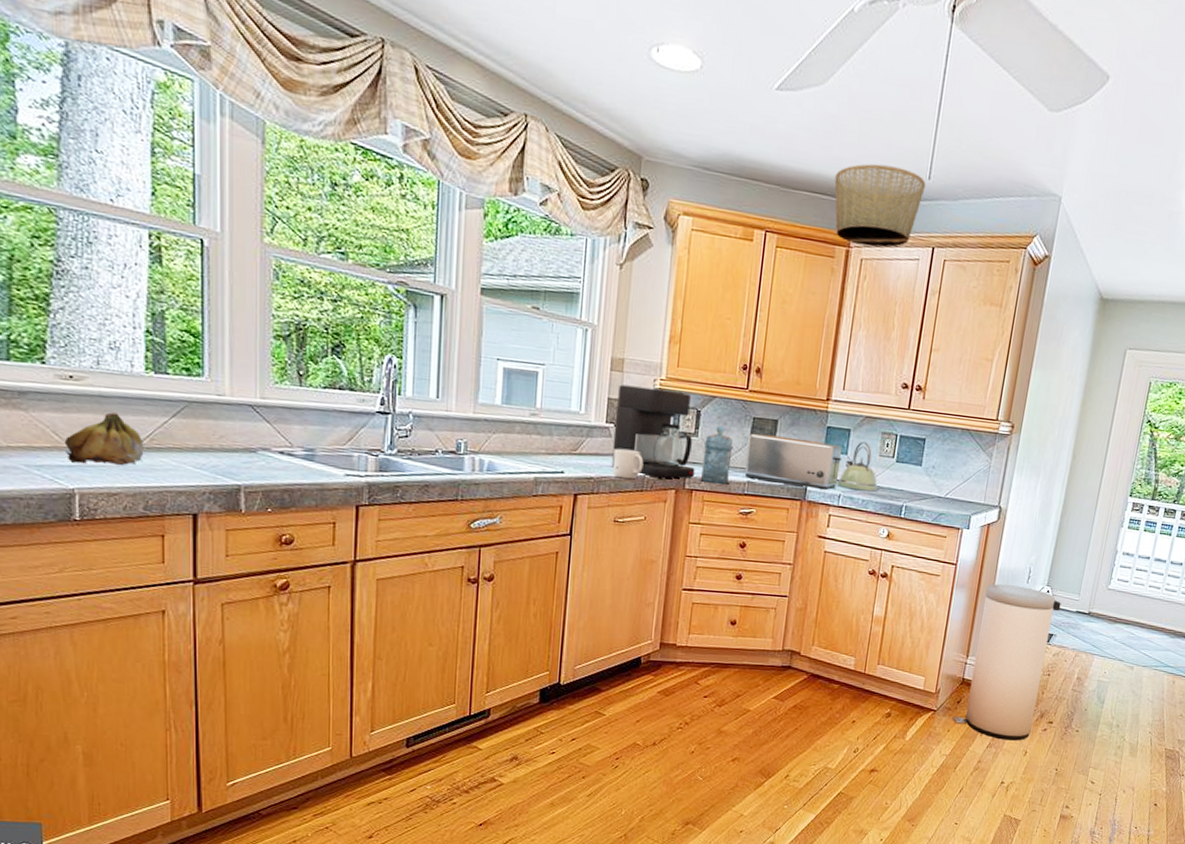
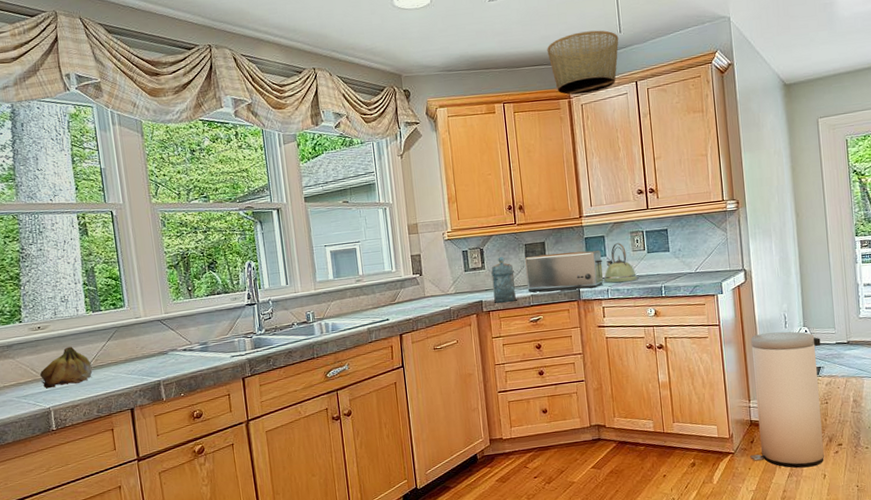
coffee maker: present [611,384,695,479] -> none [417,238,489,309]
mug: present [612,448,644,479] -> none [423,290,448,315]

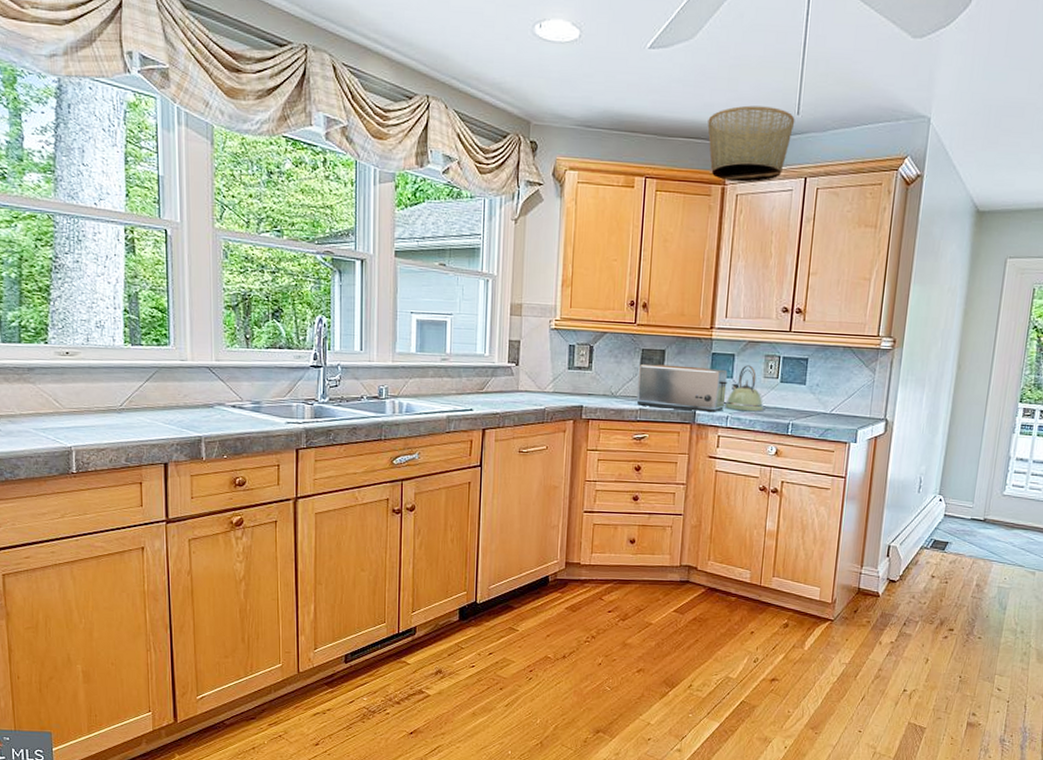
fruit: present [39,346,93,389] -> none [63,380,125,426]
canister: present [490,256,516,304] -> none [596,358,625,414]
pedal bin: present [750,331,825,468] -> none [850,495,955,649]

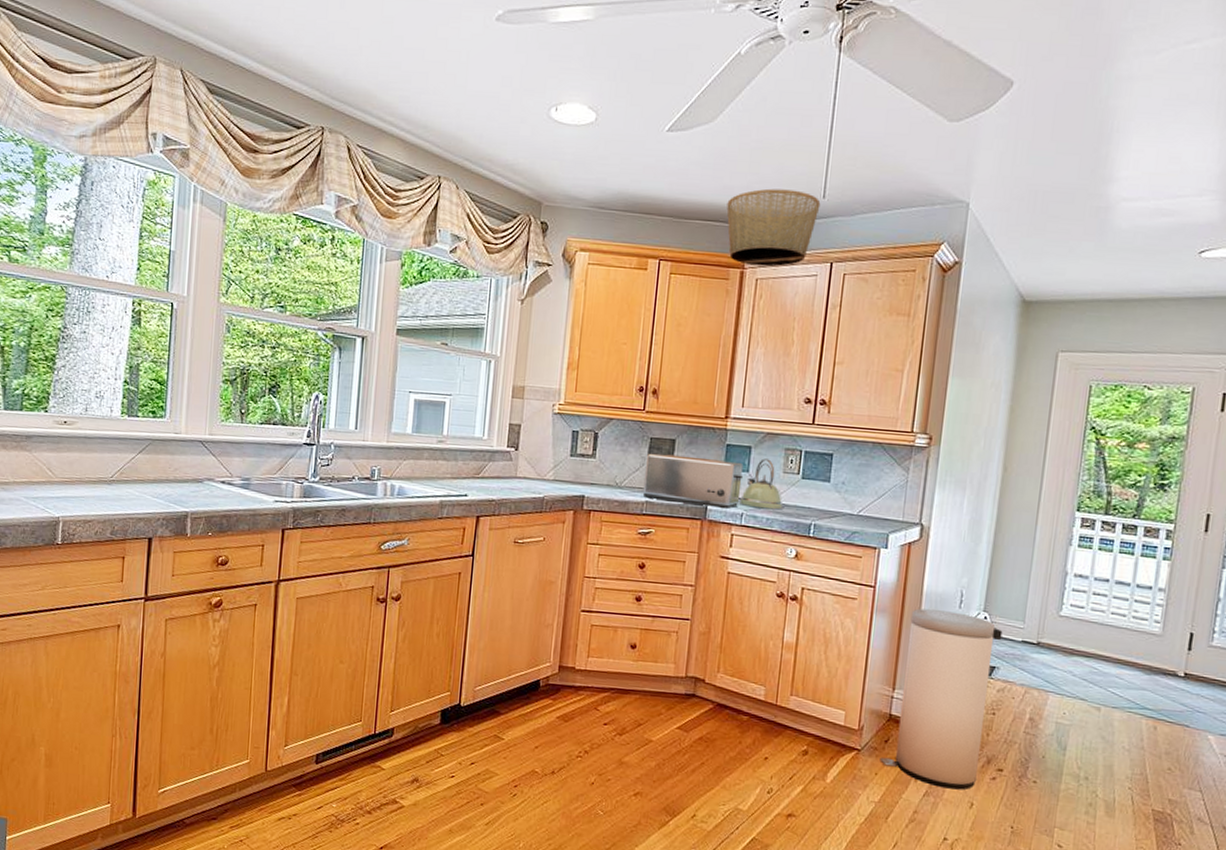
pedal bin: none [850,495,955,649] -> present [879,608,1003,790]

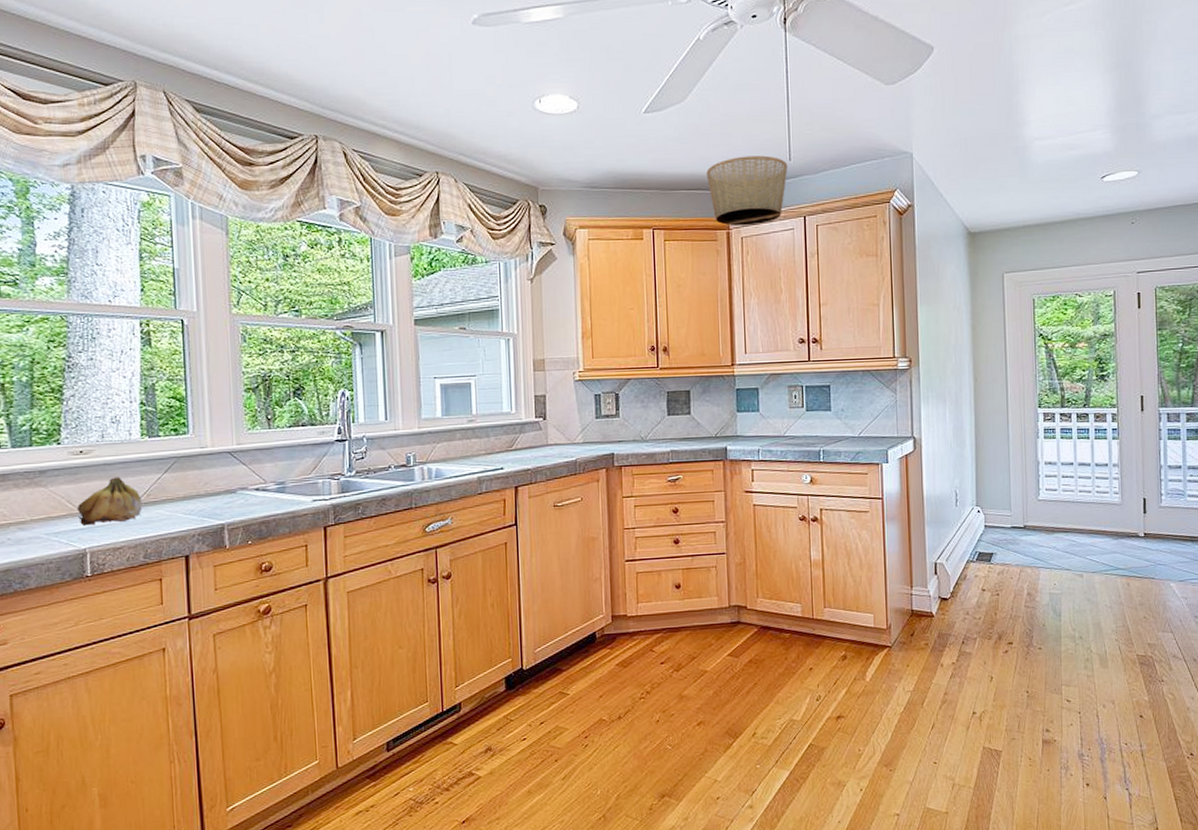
fruit: none [55,451,115,497] -> present [76,477,143,526]
toaster: present [642,453,744,510] -> none [665,403,755,448]
kettle: present [738,458,784,510] -> none [754,397,794,443]
pedal bin: present [879,608,1003,790] -> none [909,510,995,668]

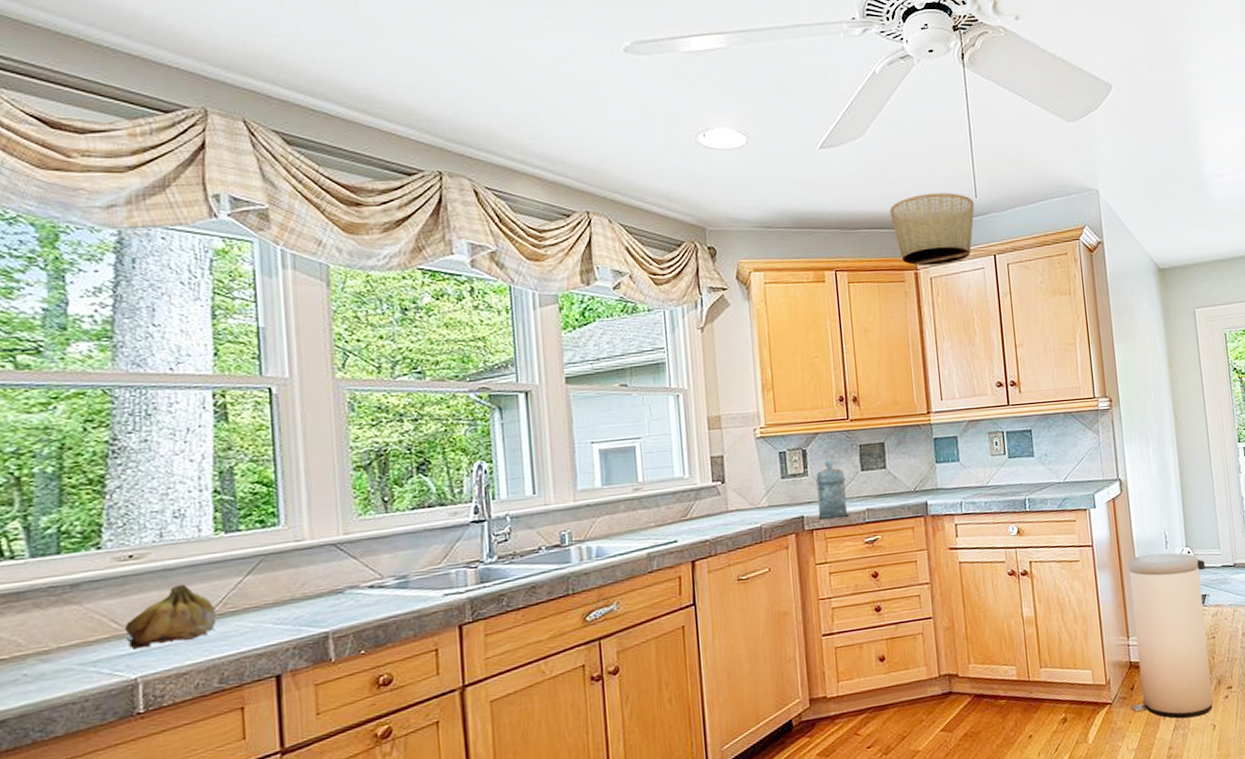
canister: none [625,403,653,458] -> present [815,459,847,520]
pedal bin: none [909,510,995,668] -> present [1128,552,1214,719]

